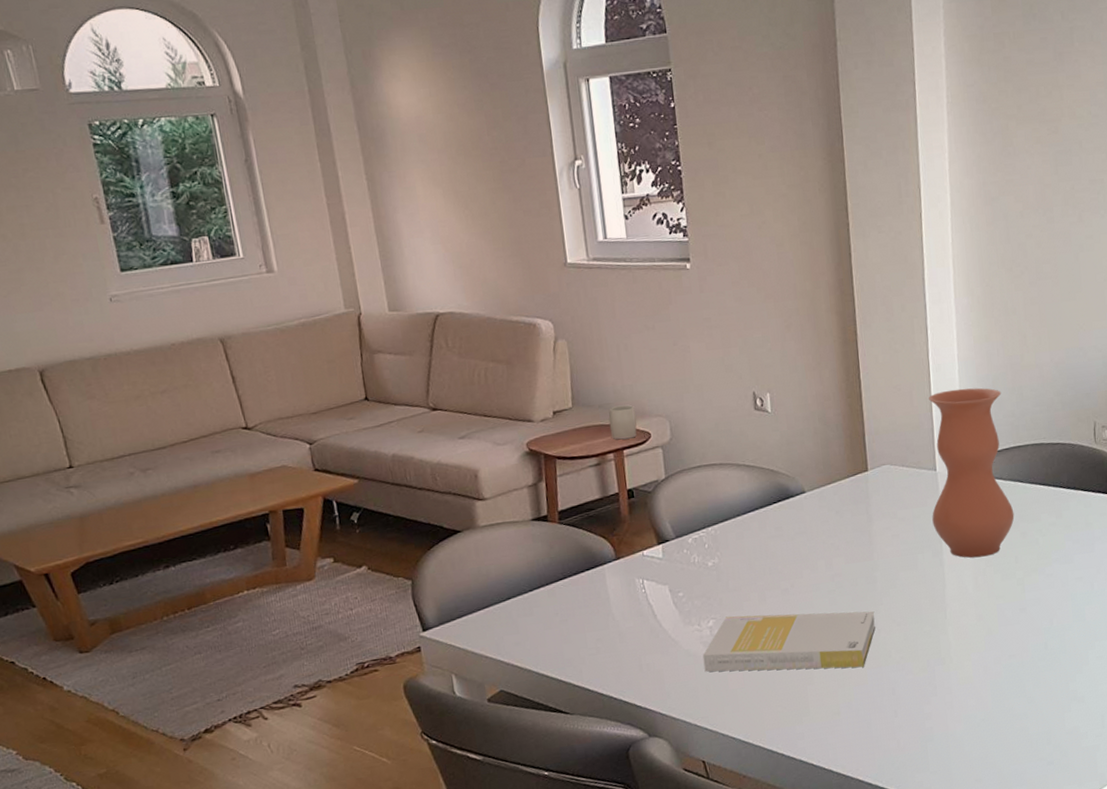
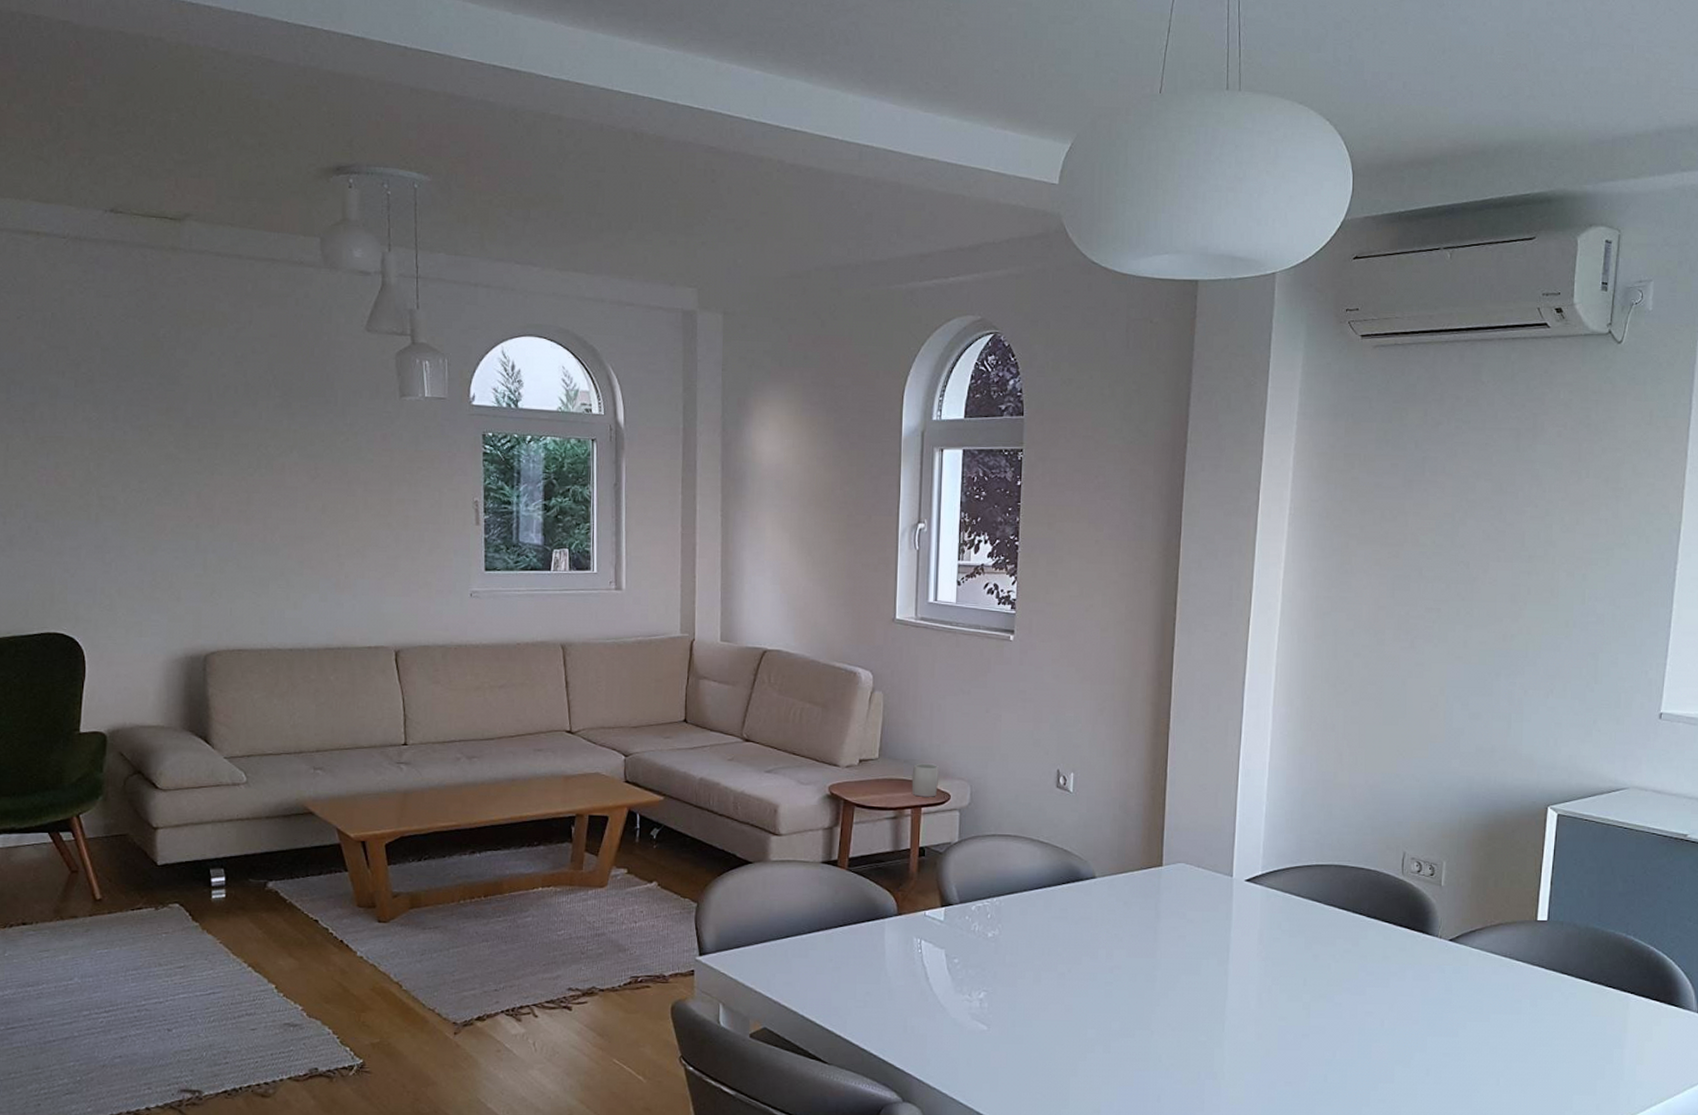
book: present [703,611,876,672] -> none [968,991,1150,1067]
vase: present [928,387,1015,558] -> none [1222,797,1310,973]

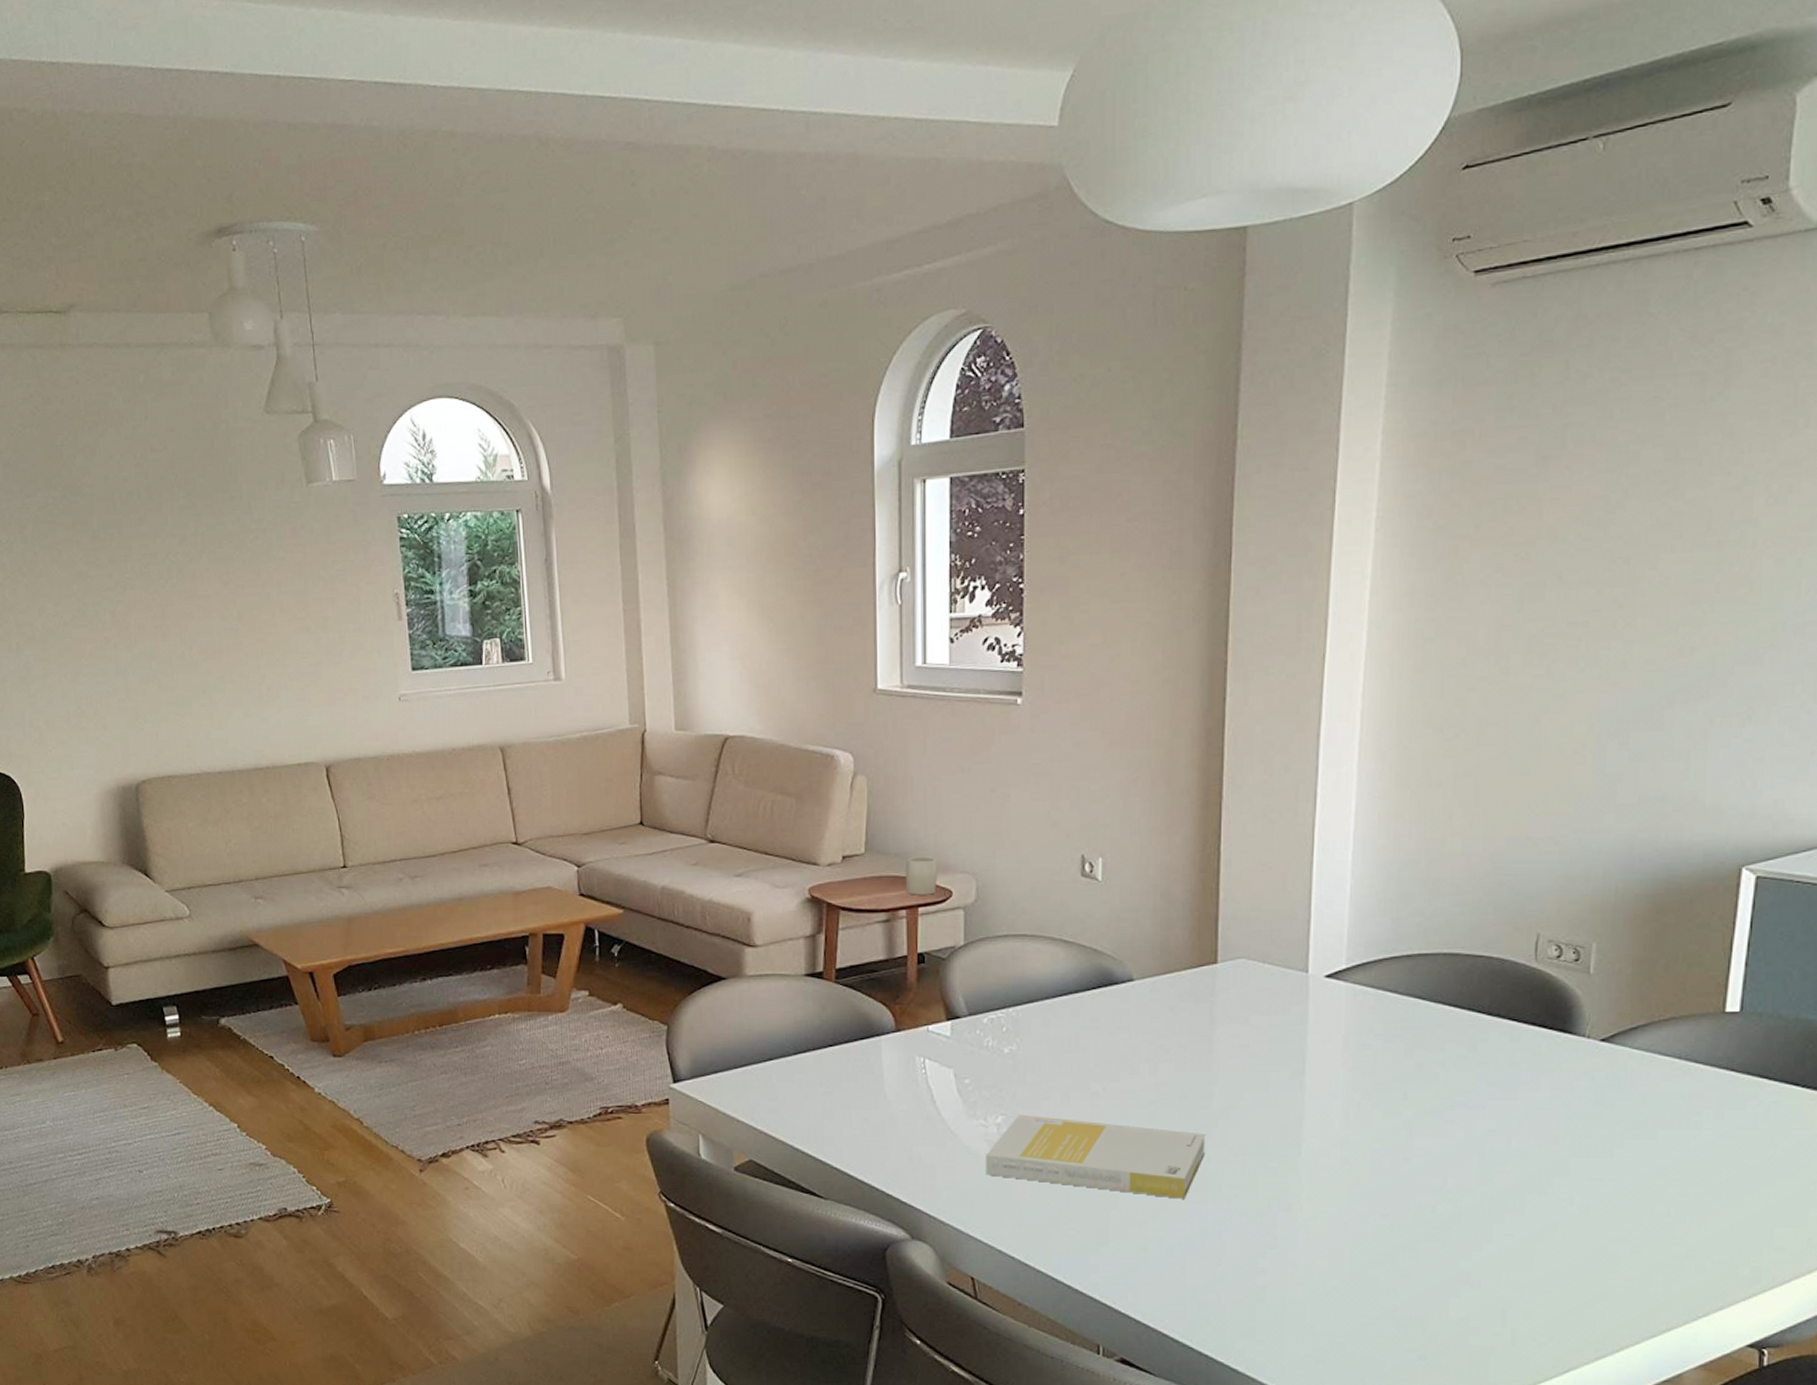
book: none [968,991,1150,1067] -> present [985,1114,1206,1199]

